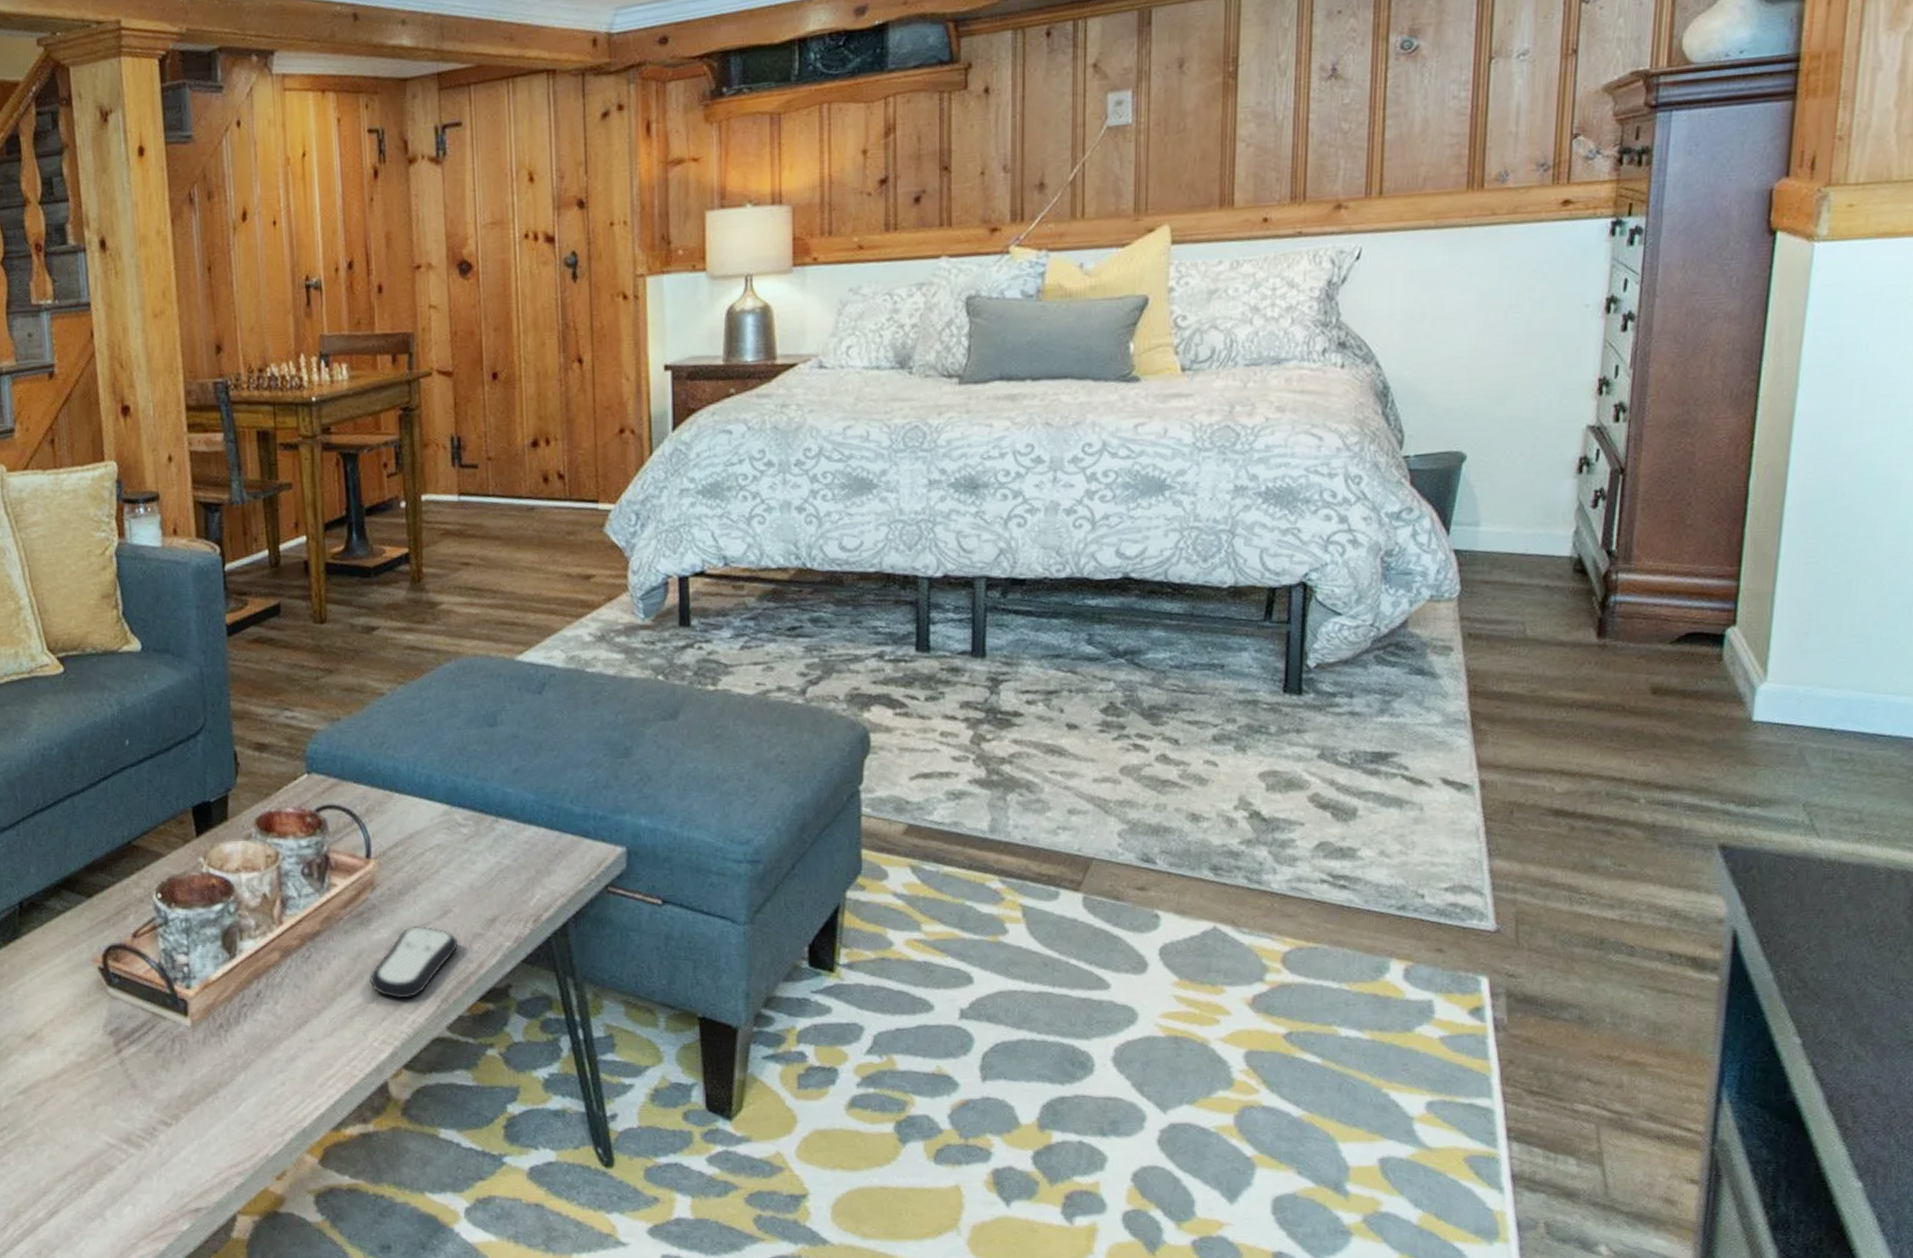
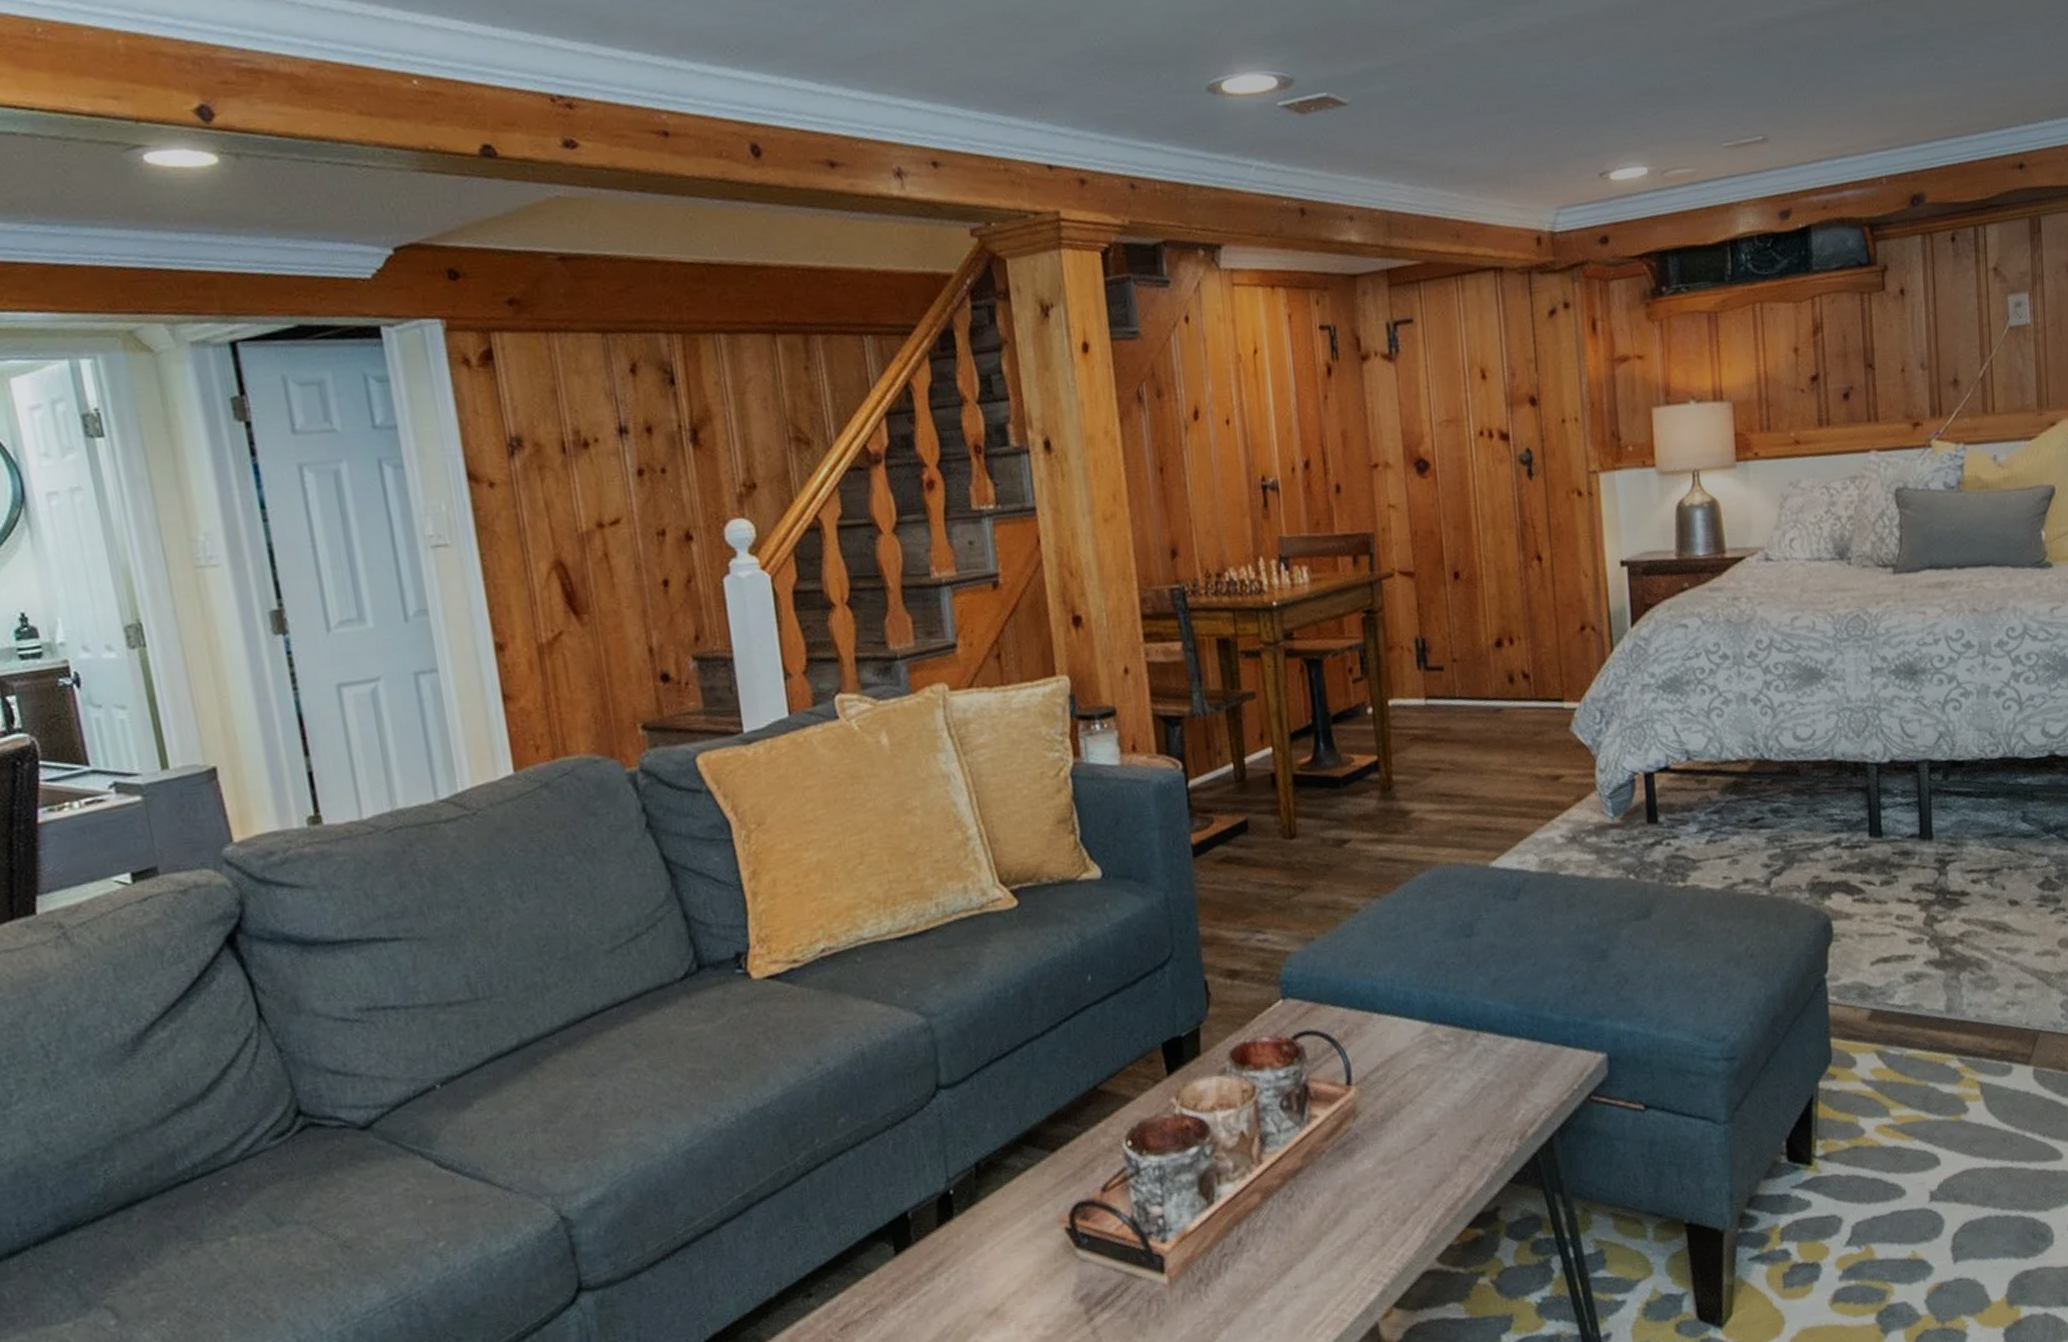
remote control: present [368,926,459,999] -> none [1354,1152,1446,1234]

